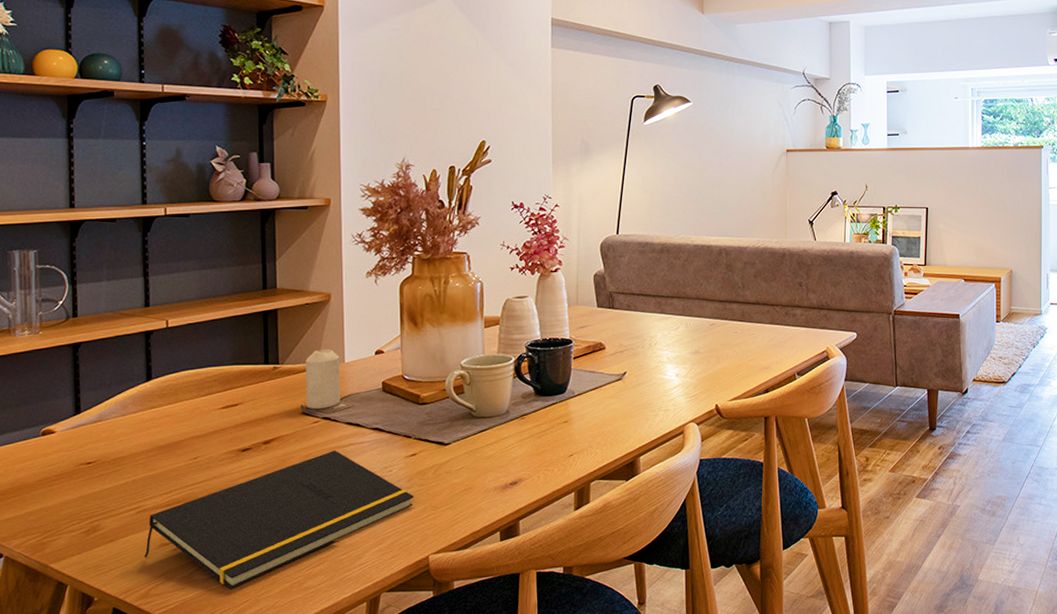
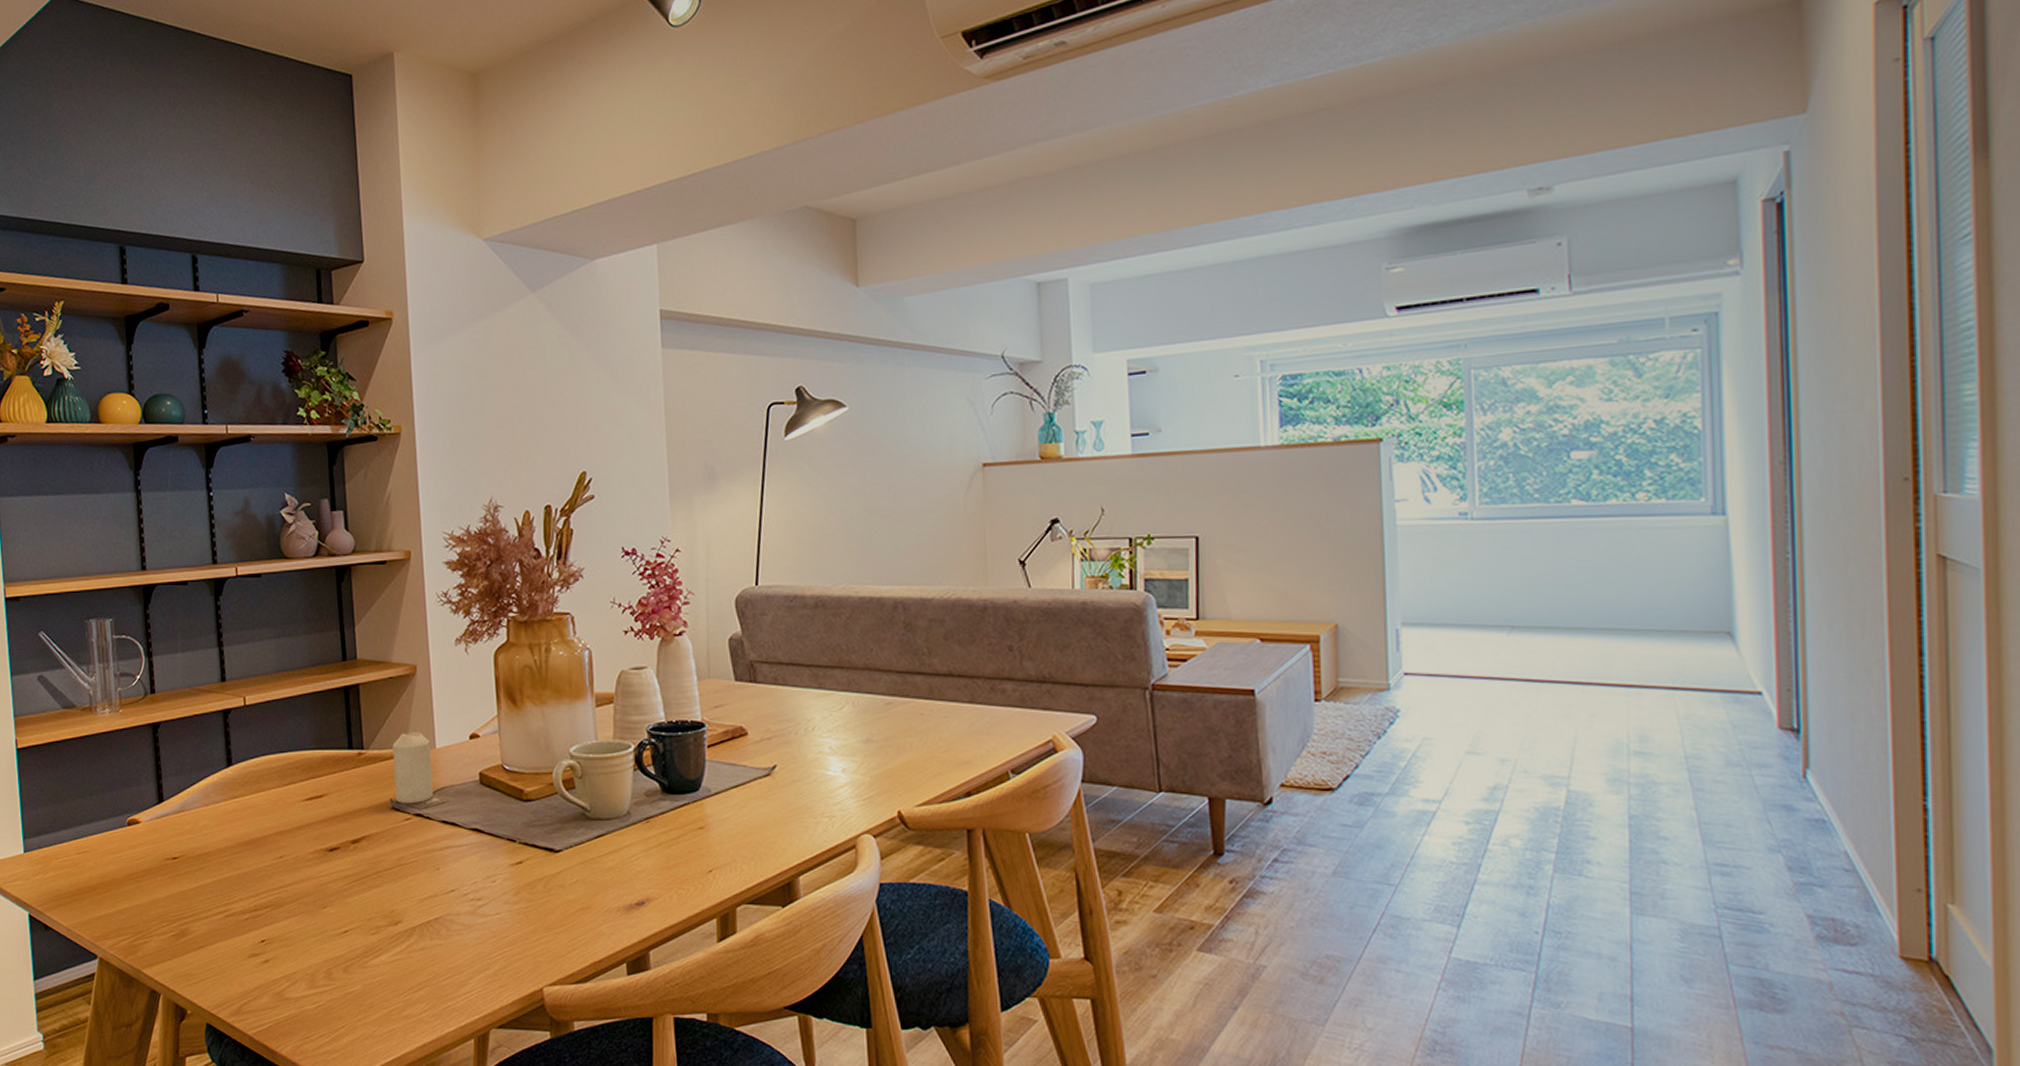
notepad: present [144,451,415,589] -> none [235,854,523,1011]

